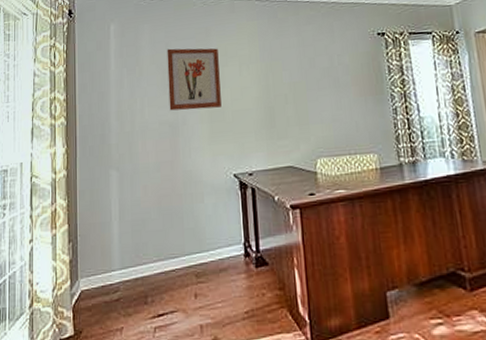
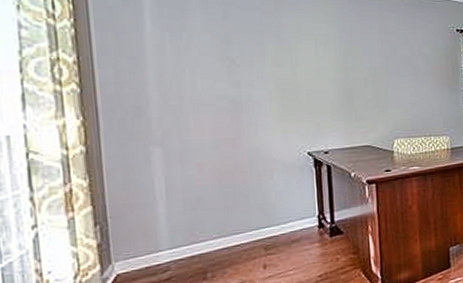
wall art: present [167,48,222,111] -> none [224,17,294,86]

